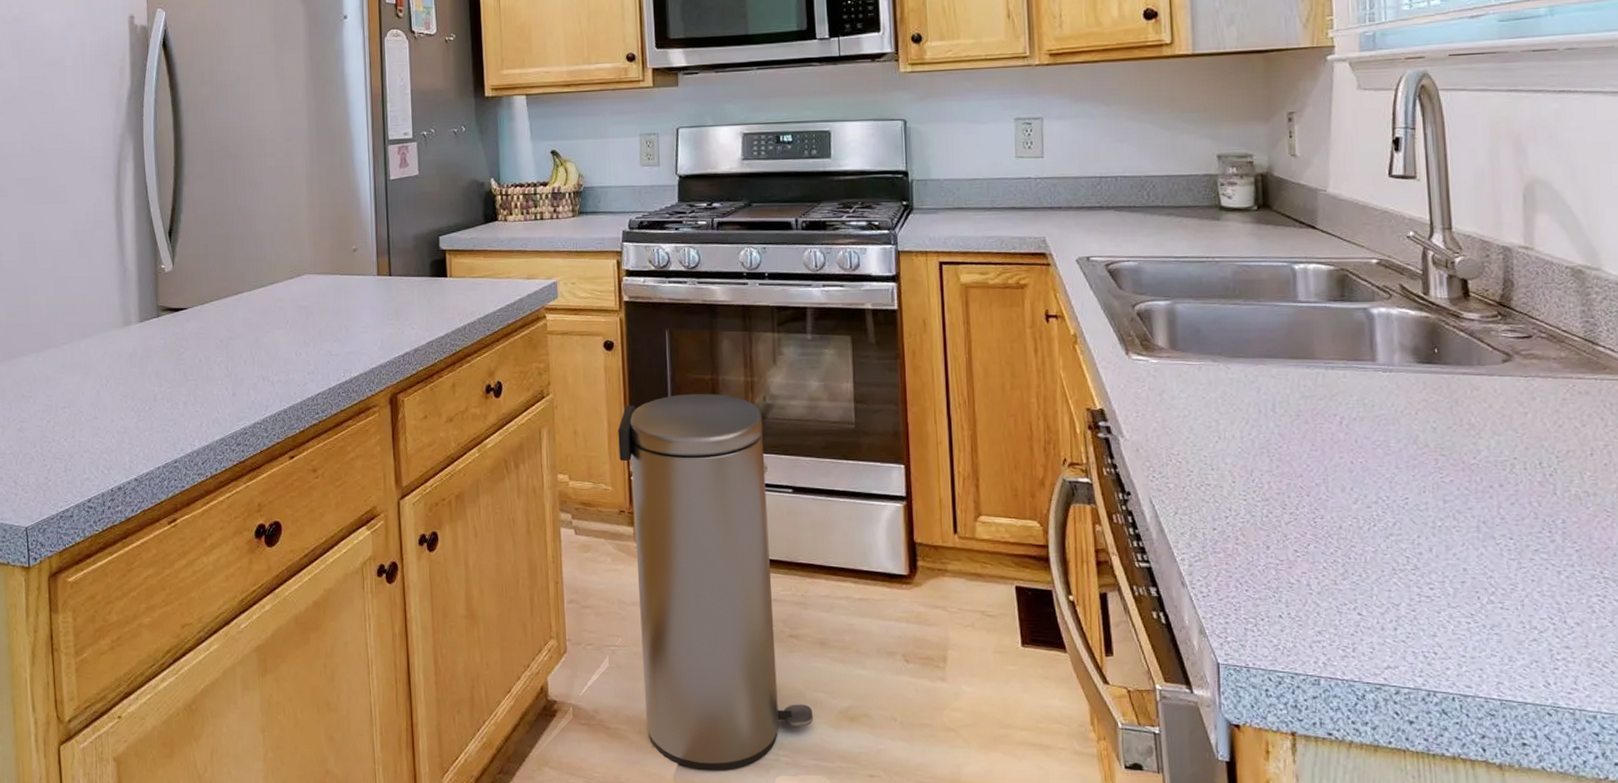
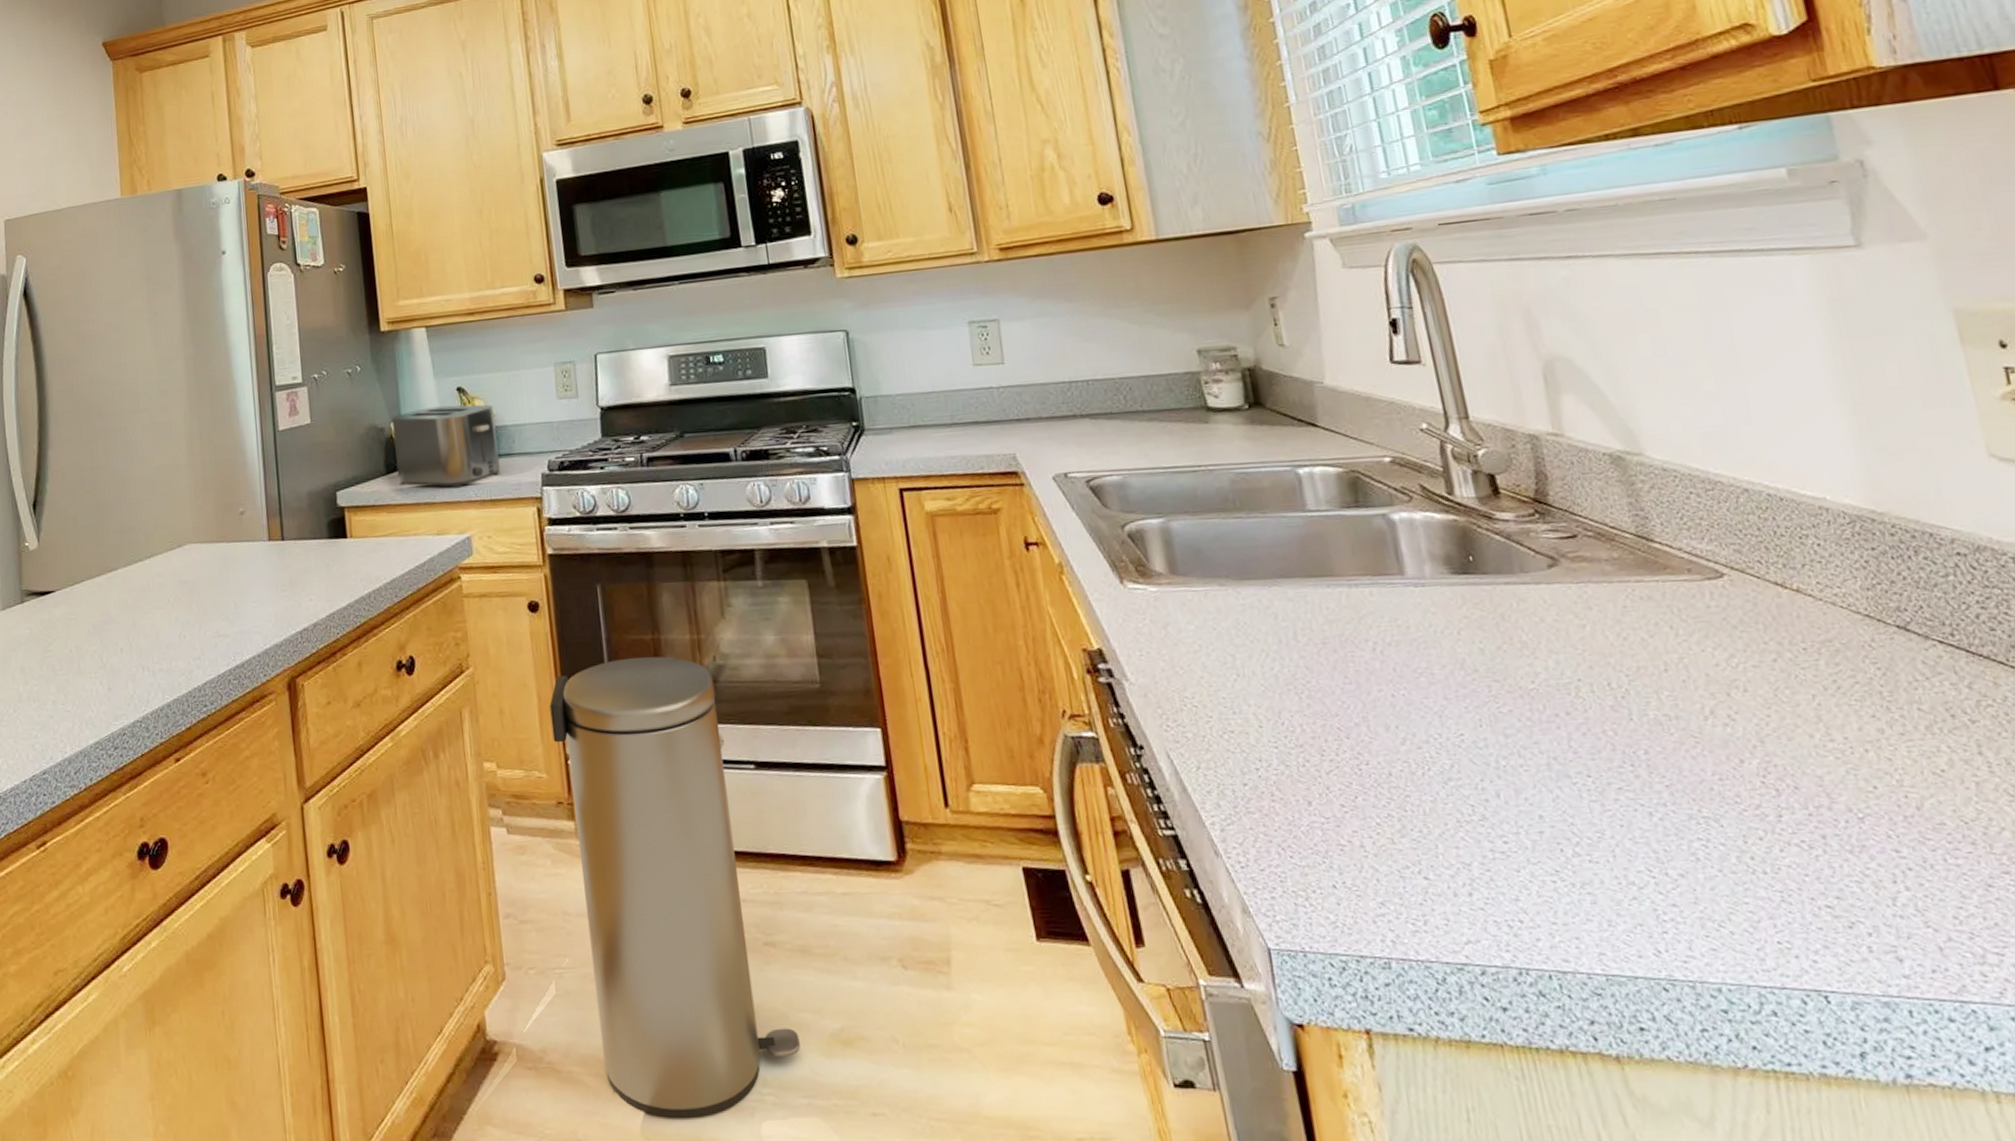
toaster: none [491,166,587,239] -> present [391,404,501,488]

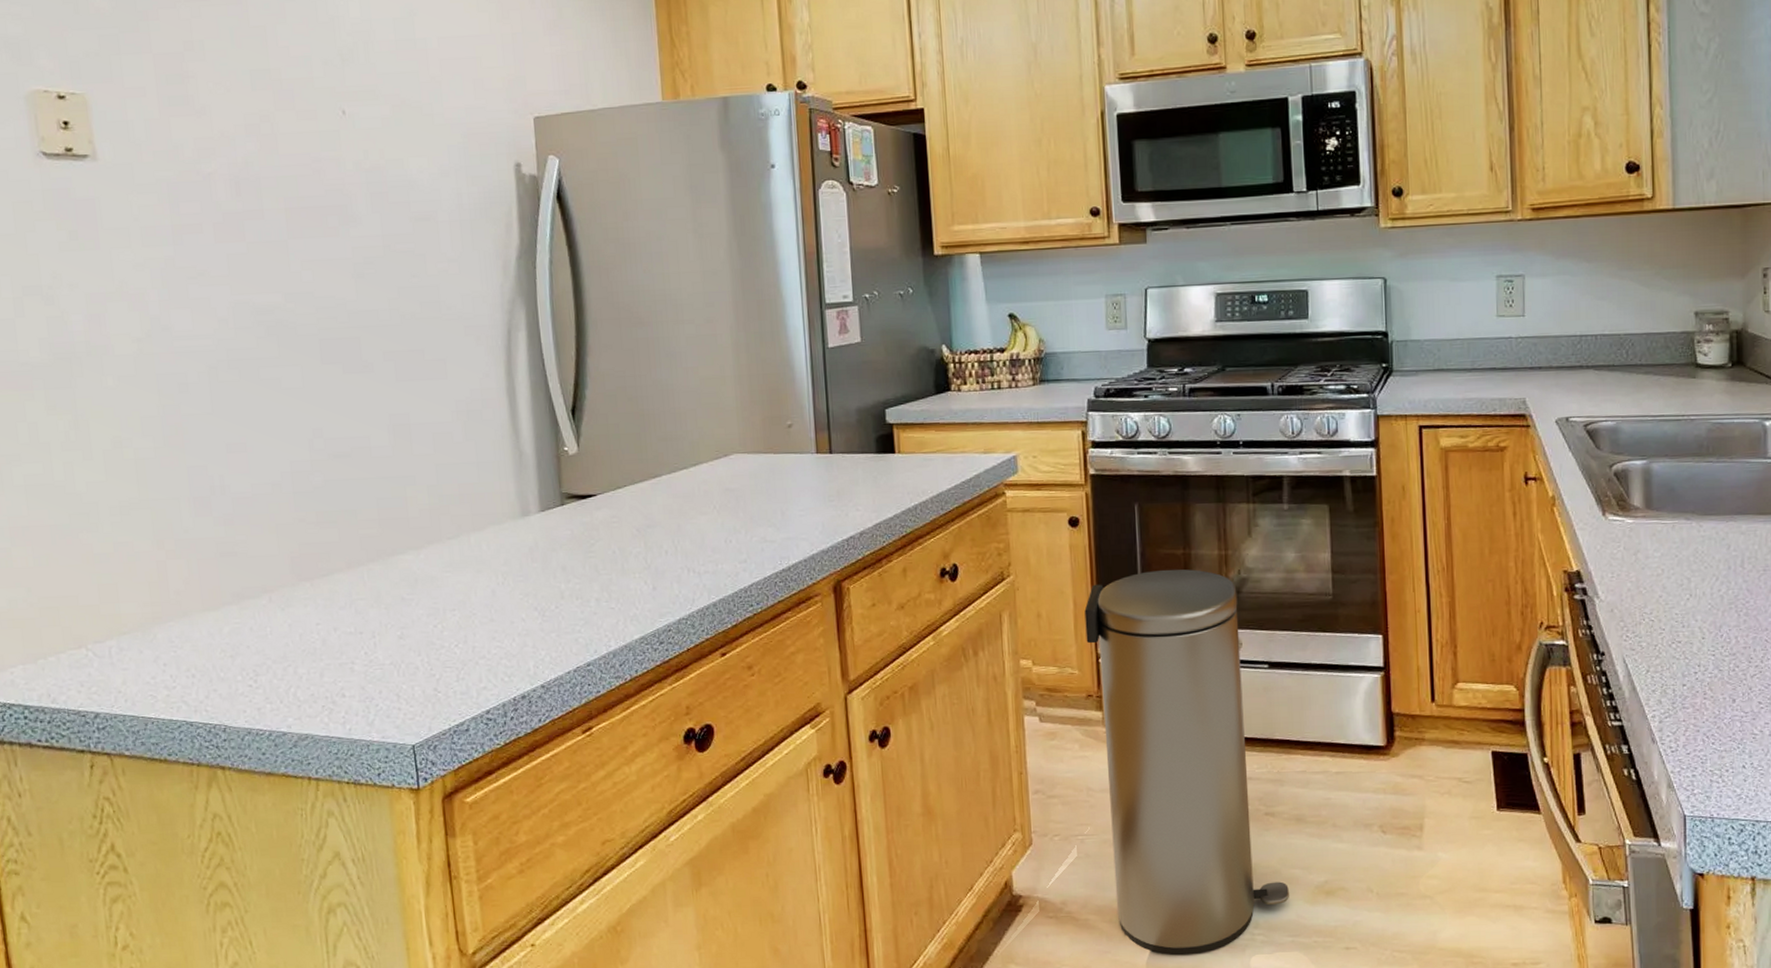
toaster: present [391,404,501,488] -> none [942,330,1049,410]

